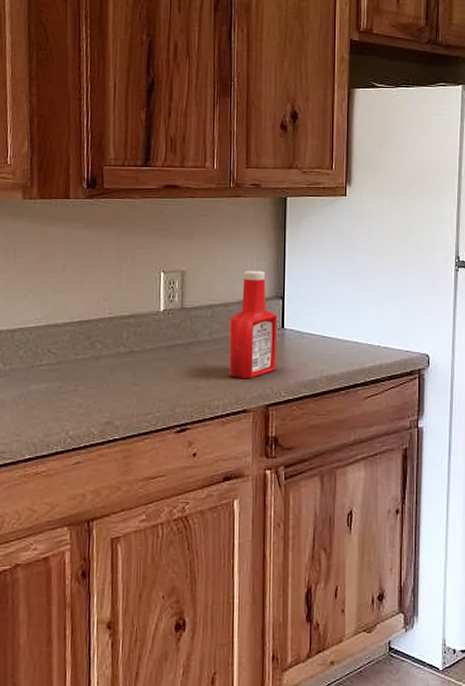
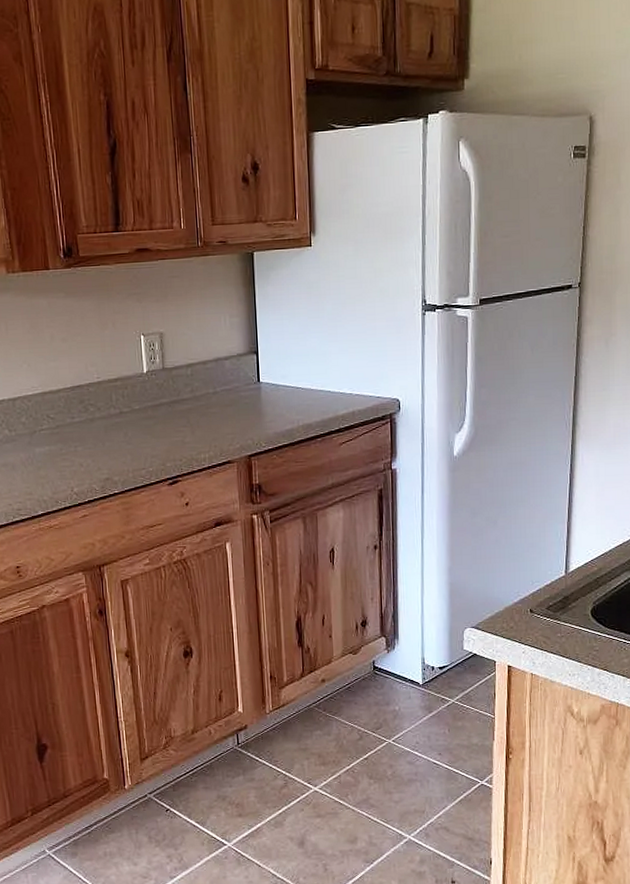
ketchup bottle: present [229,270,278,379] -> none [209,327,256,433]

